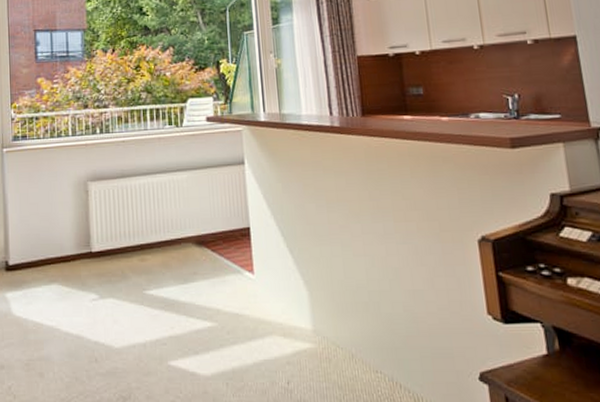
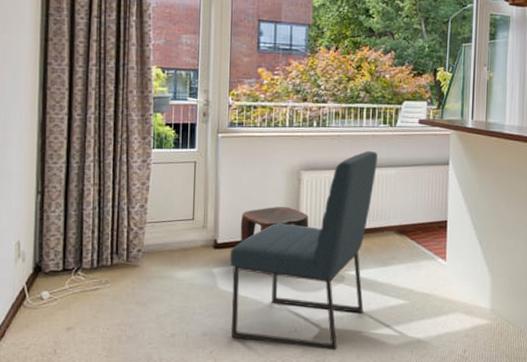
chair: none [22,155,168,384] -> present [229,151,377,351]
stool: none [30,222,101,264] -> present [240,207,309,243]

